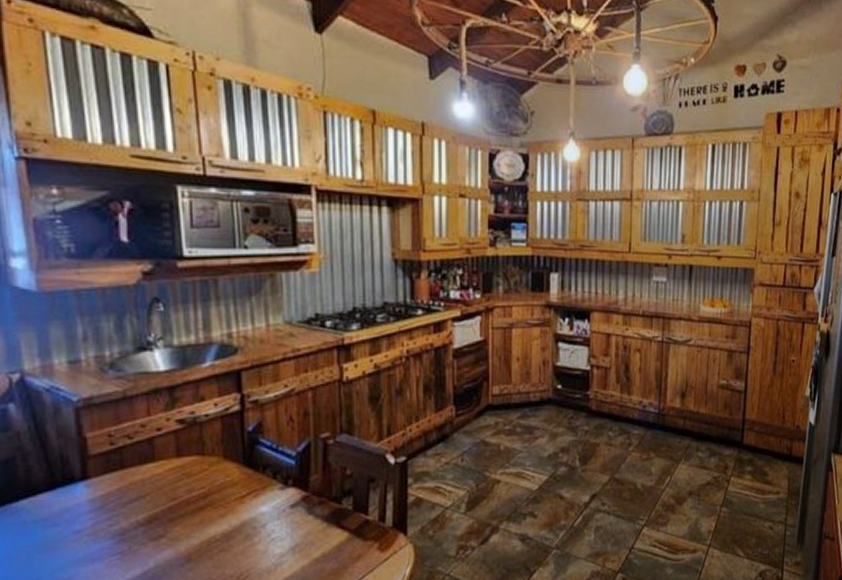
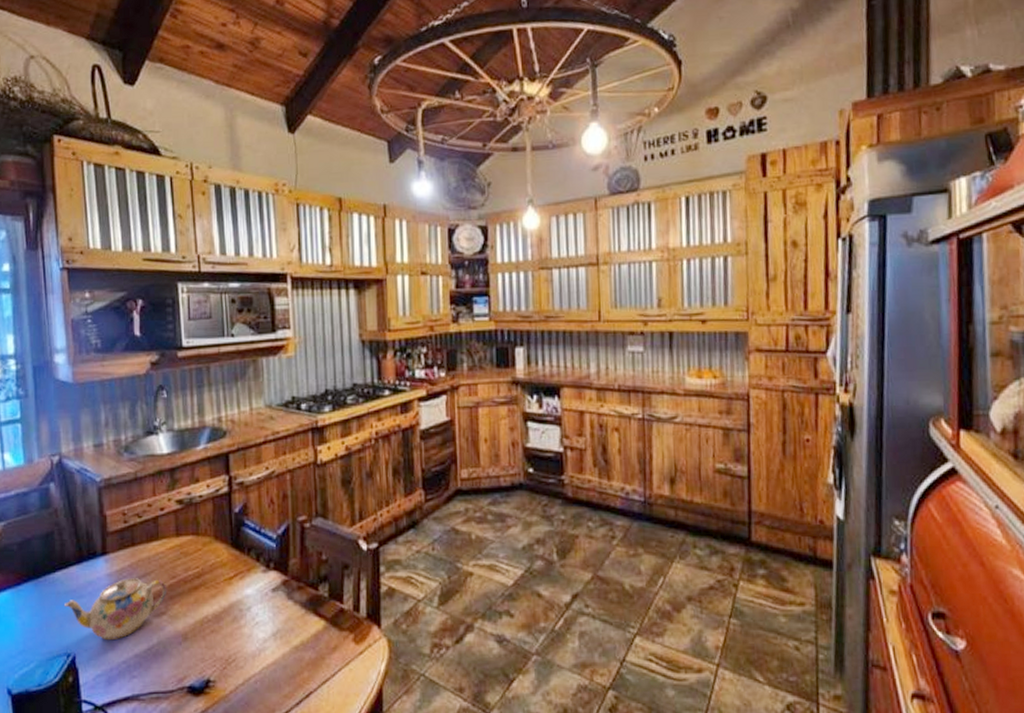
teapot: none [33,502,166,569] -> present [65,578,168,641]

